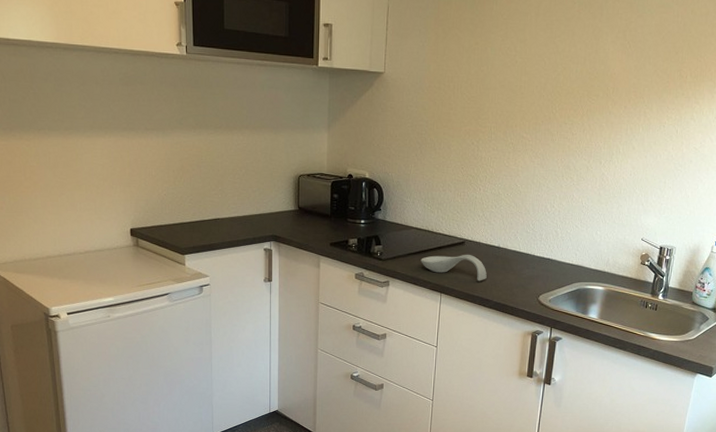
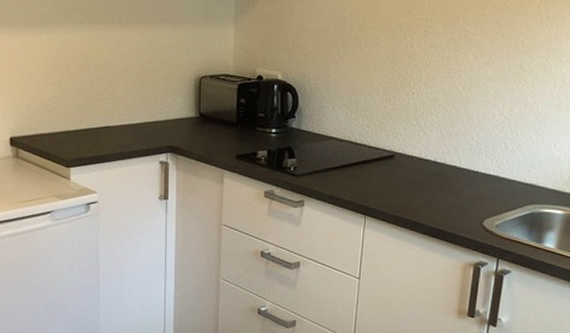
spoon rest: present [421,254,487,281] -> none [341,169,421,202]

